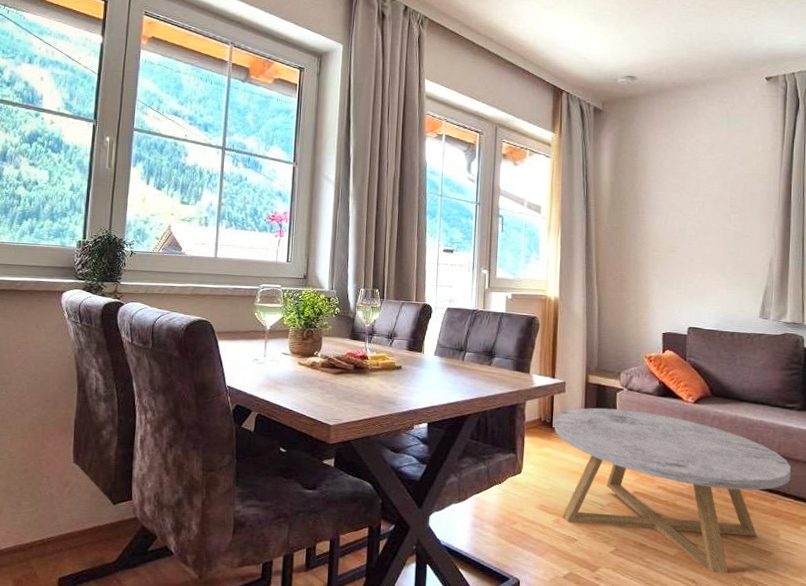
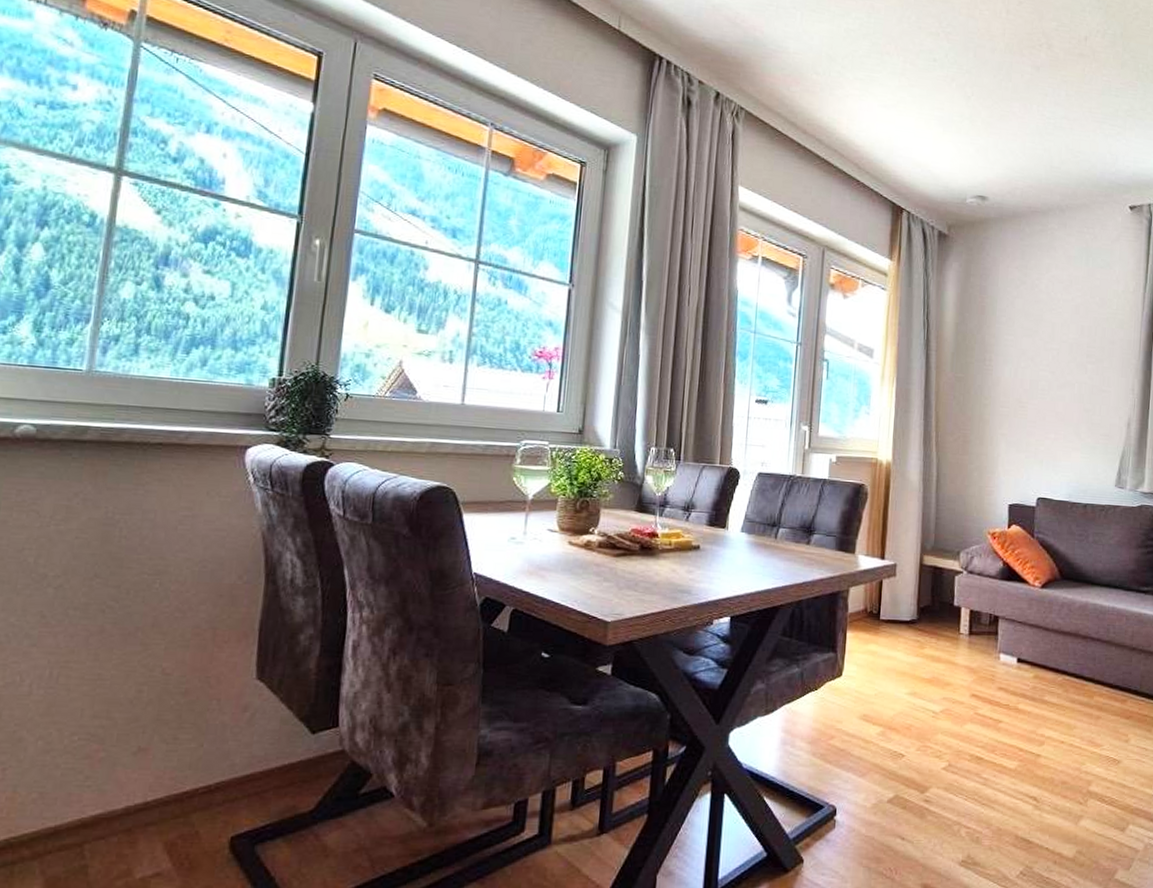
coffee table: present [553,407,791,574] -> none [881,594,1144,788]

